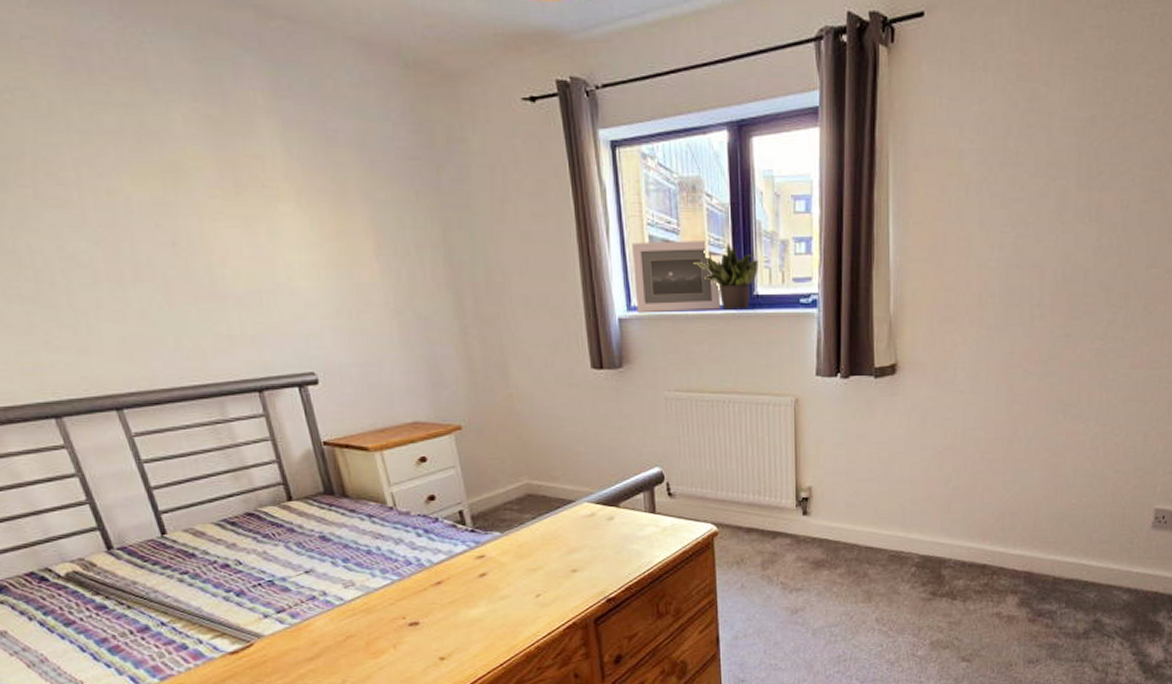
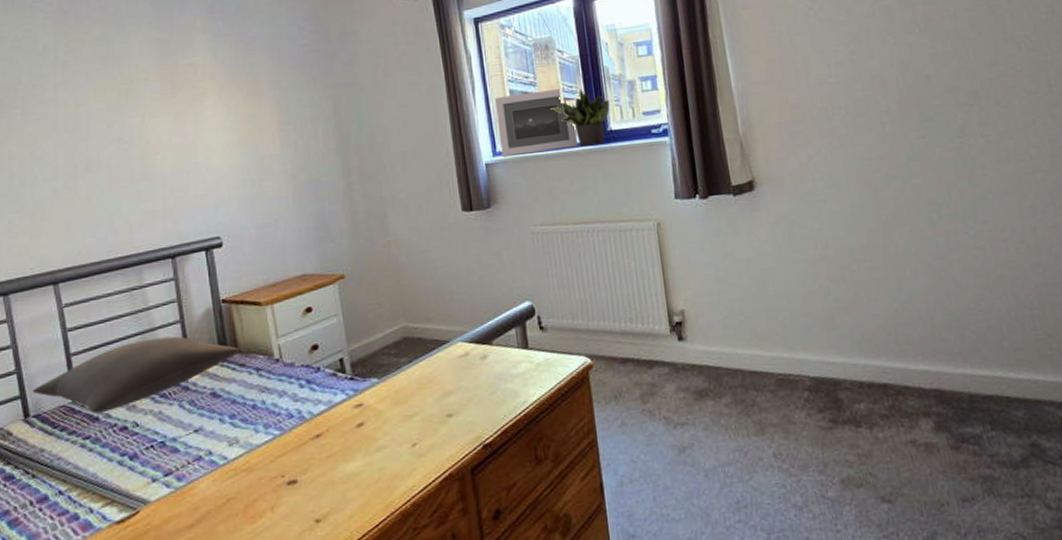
pillow: none [111,476,349,550] -> present [32,336,240,414]

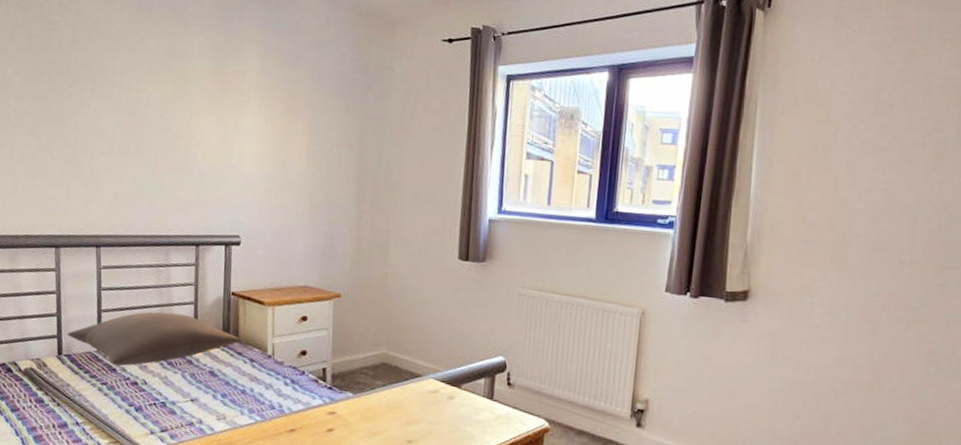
picture frame: present [495,89,579,158] -> none [506,157,584,222]
potted plant: present [550,88,610,147] -> none [562,164,622,224]

